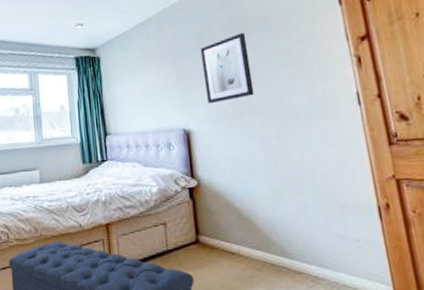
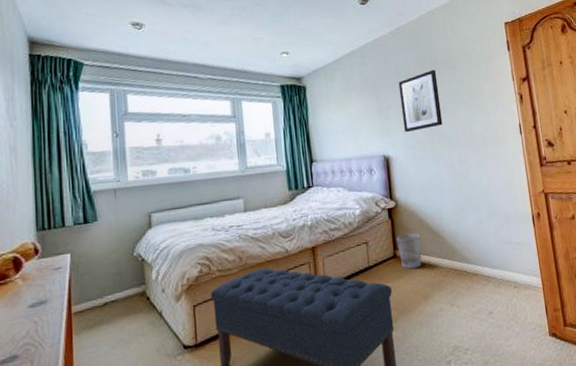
wastebasket: none [198,216,230,258] -> present [396,233,422,270]

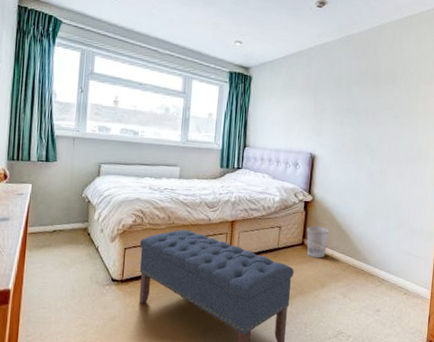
wall art: present [398,69,443,133] -> none [334,81,376,137]

